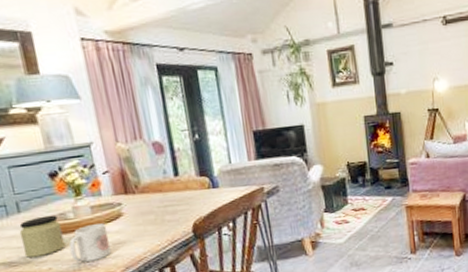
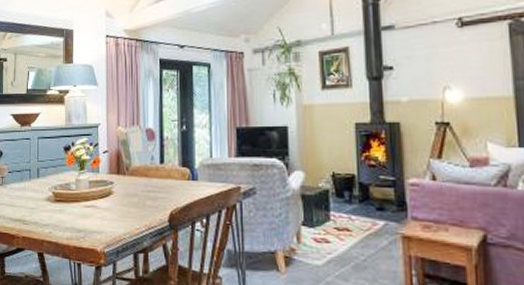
jar: present [19,215,66,258] -> none [35,183,65,220]
mug: present [68,223,112,262] -> none [67,198,98,233]

